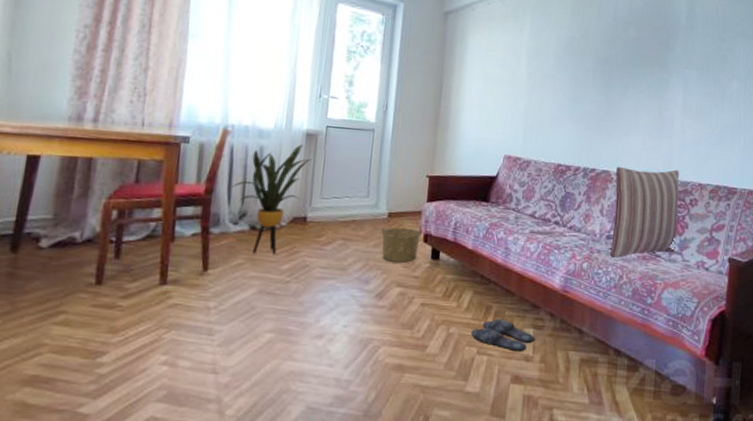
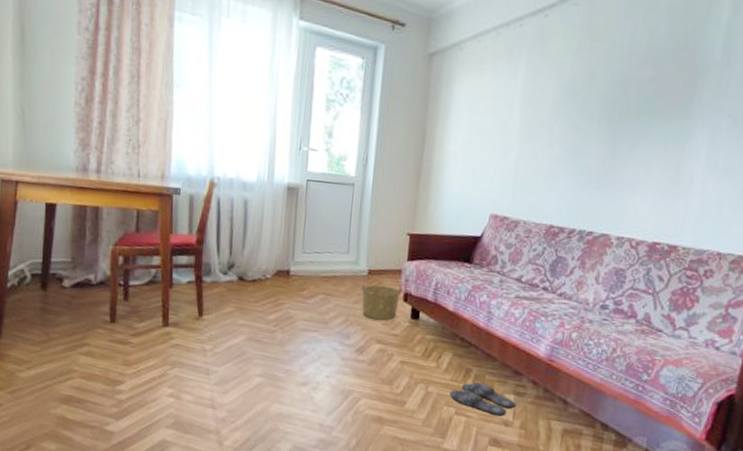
house plant: present [232,144,312,255] -> none [220,198,294,305]
pillow: present [610,167,679,258] -> none [604,231,694,330]

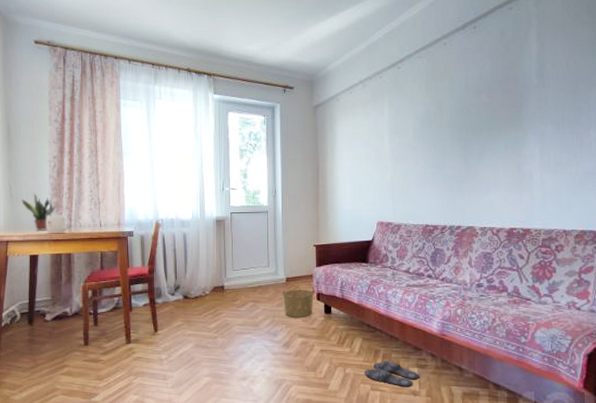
potted plant: none [37,124,88,175] -> present [22,194,60,232]
mug: none [67,154,100,180] -> present [45,215,71,234]

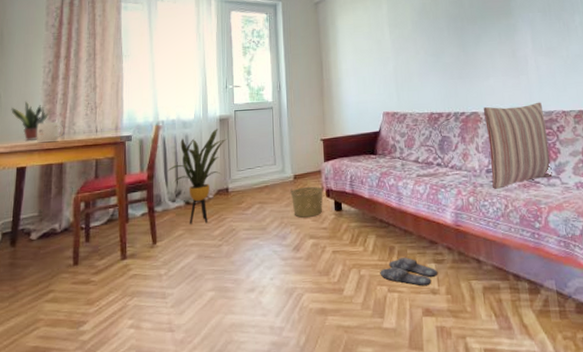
house plant: none [167,229,223,317] -> present [168,129,227,225]
pillow: none [481,220,545,303] -> present [484,102,553,189]

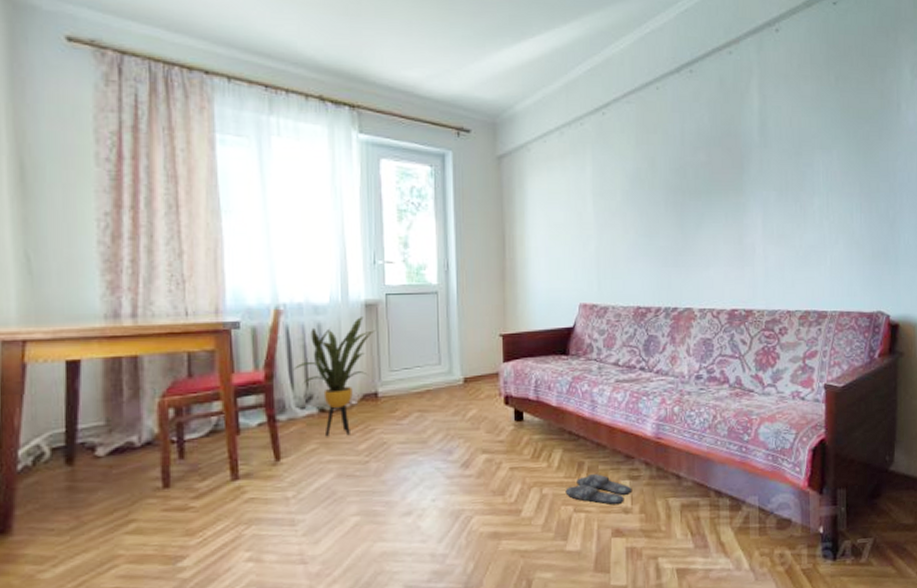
potted plant: present [11,101,53,142] -> none [49,268,117,325]
mug: present [36,122,64,143] -> none [92,300,136,328]
basket: present [290,185,323,218] -> none [459,391,501,429]
pillow: present [484,102,553,189] -> none [700,299,768,398]

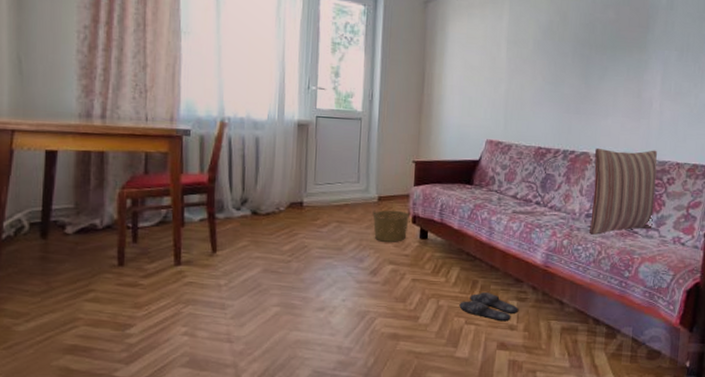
house plant: present [293,317,375,437] -> none [232,134,305,237]
basket: none [459,391,501,429] -> present [372,210,410,242]
pillow: none [700,299,768,398] -> present [589,149,657,235]

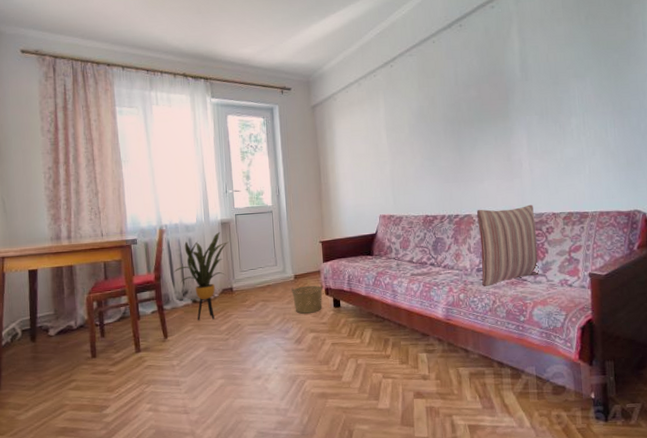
house plant: none [232,134,305,237] -> present [174,232,229,321]
slippers: present [459,292,518,322] -> none [375,348,428,373]

